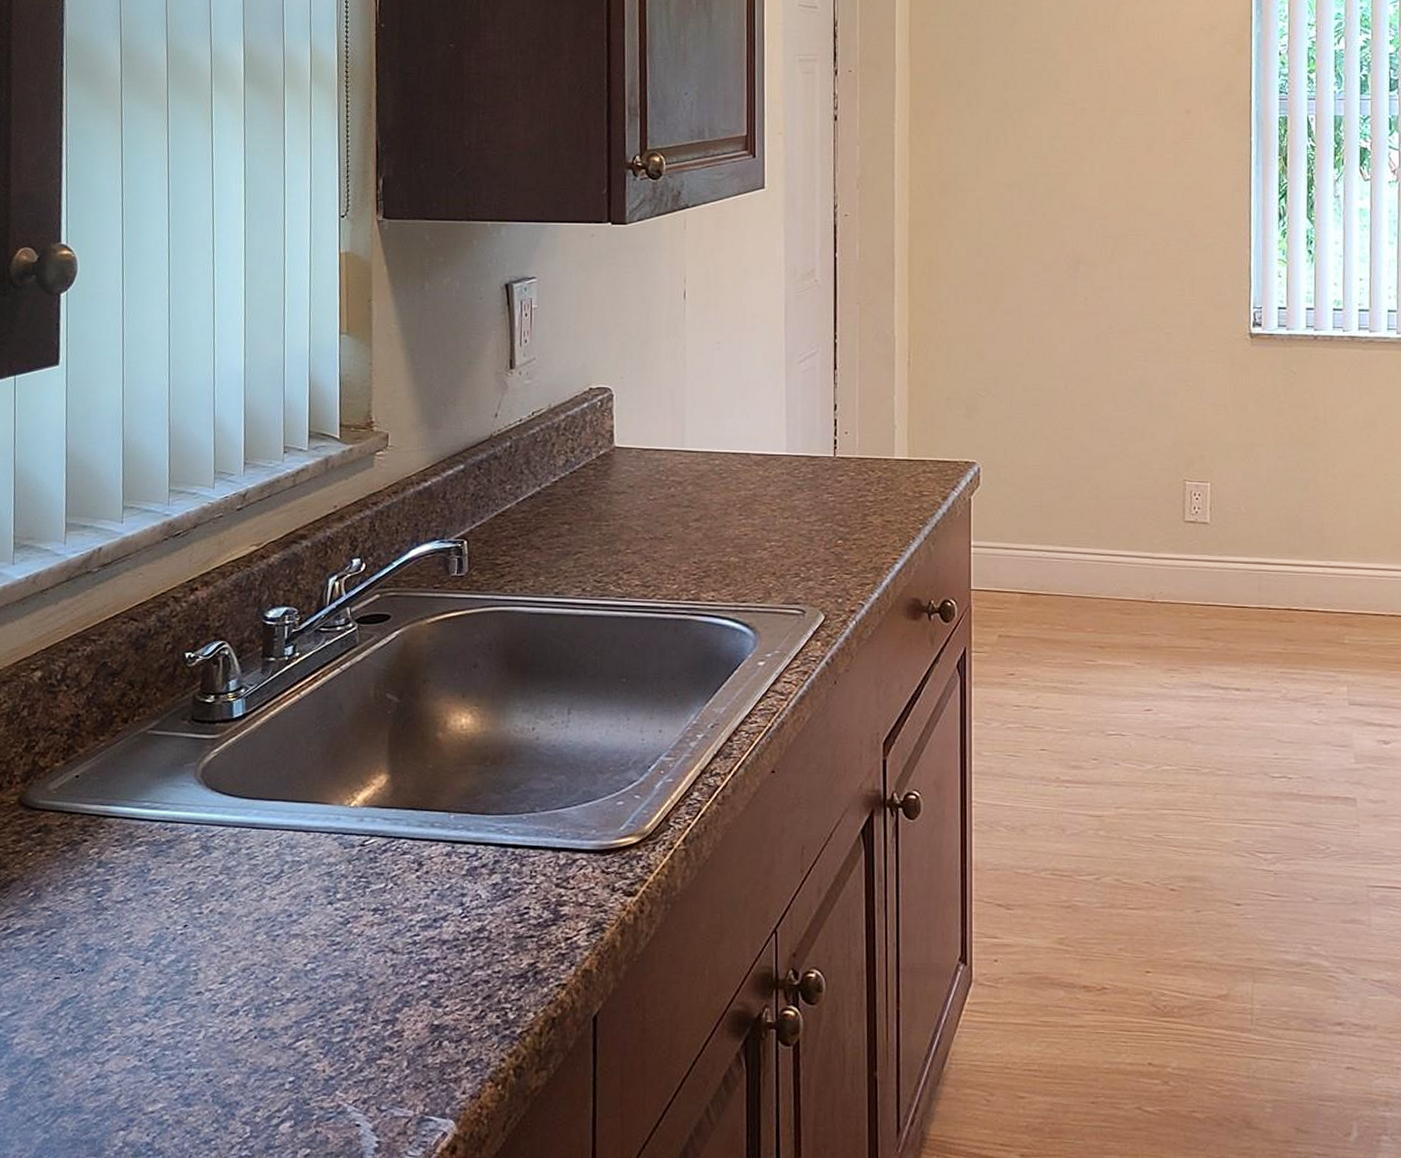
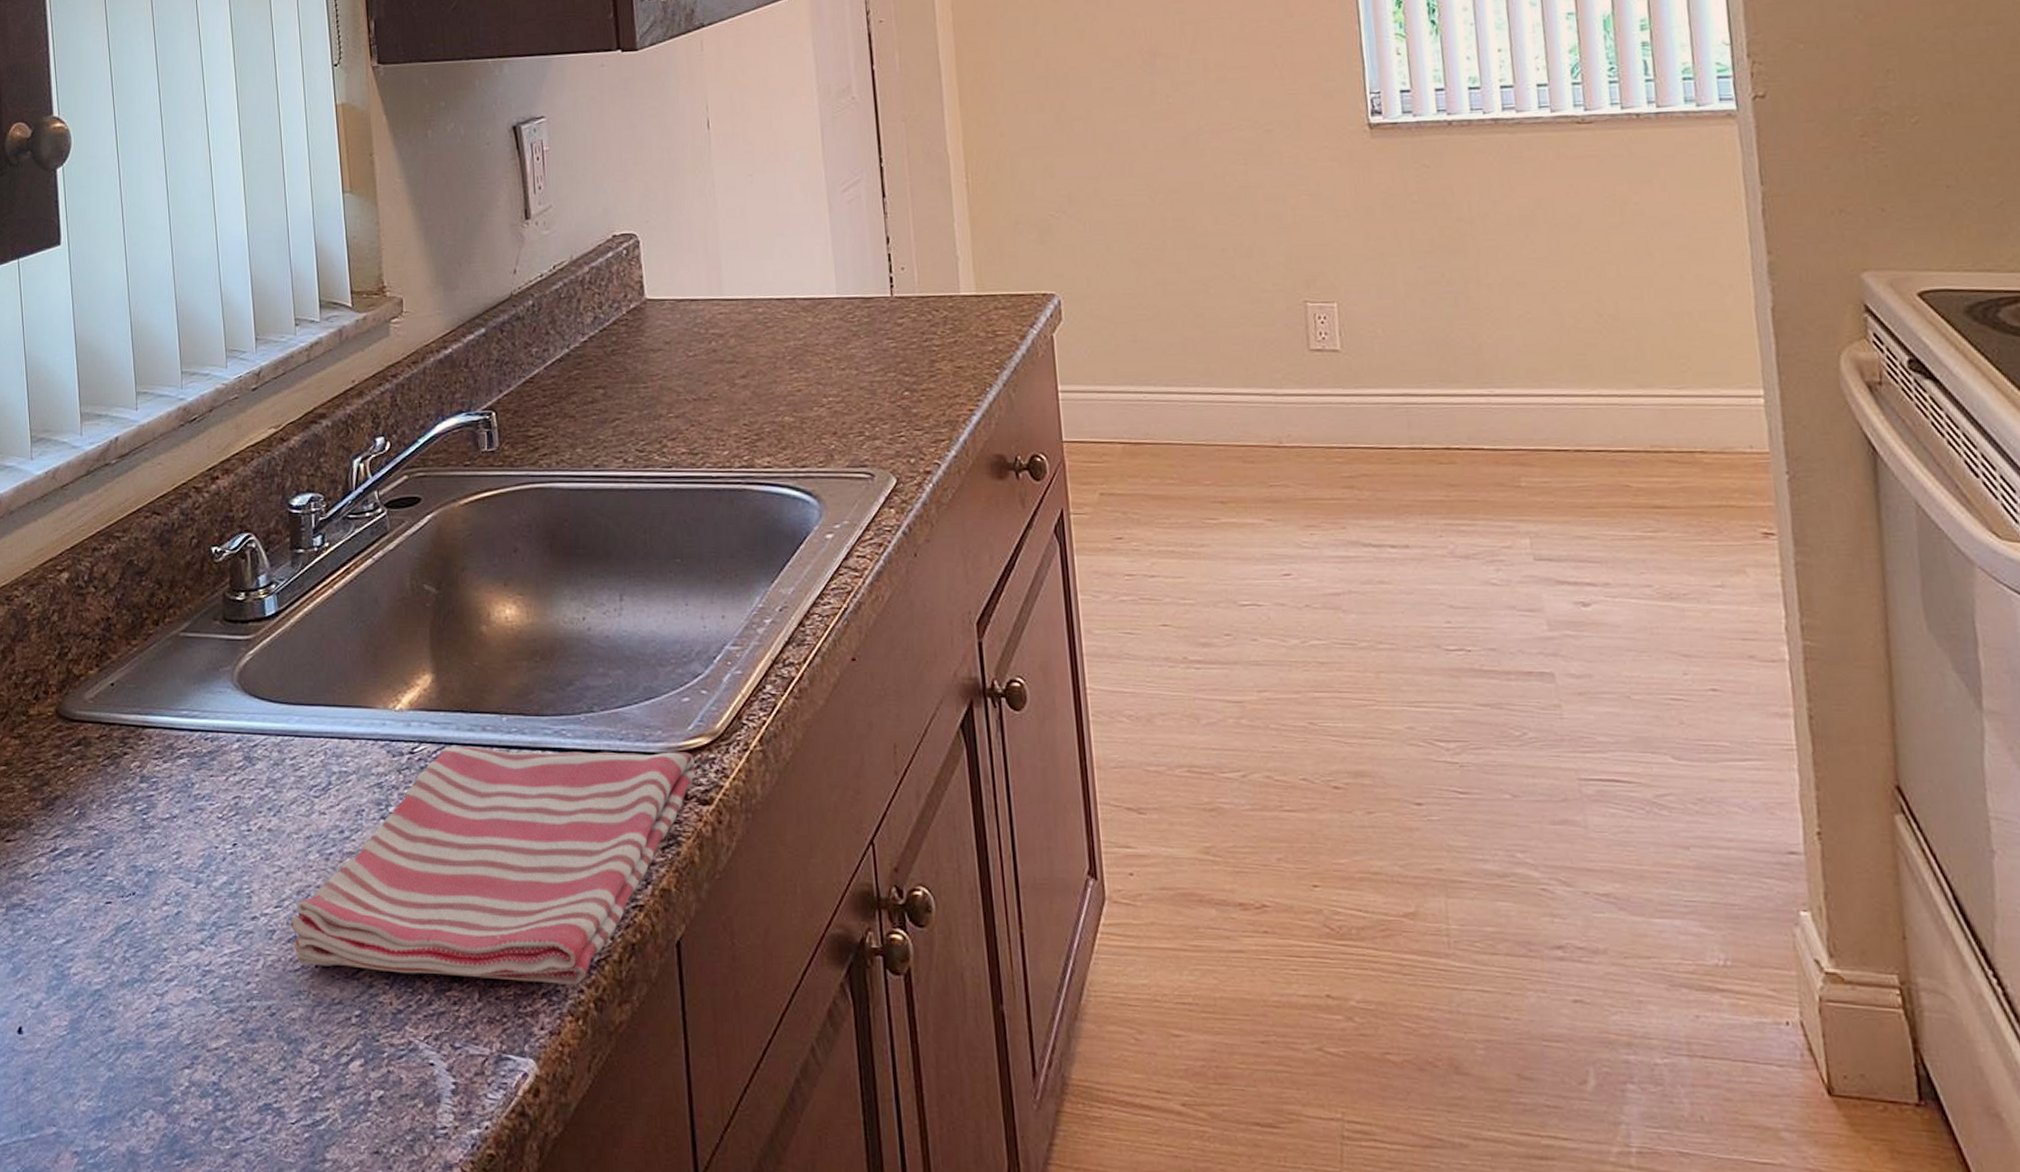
dish towel: none [234,839,623,1054] -> present [291,745,695,985]

